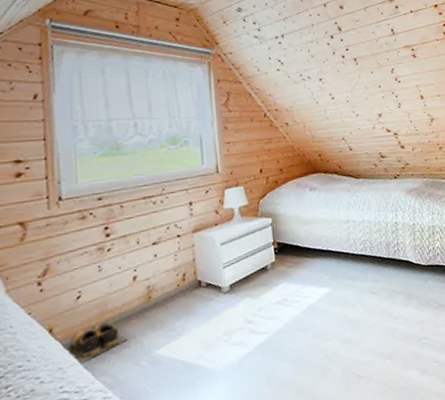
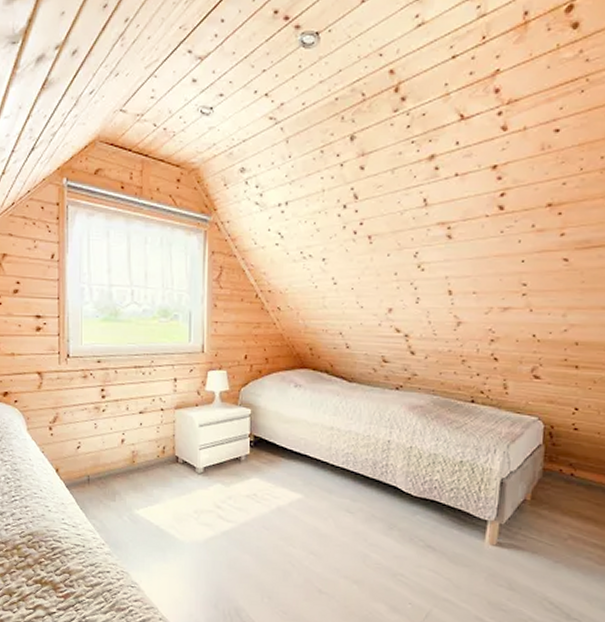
shoes: present [62,323,127,362] -> none [65,473,113,503]

